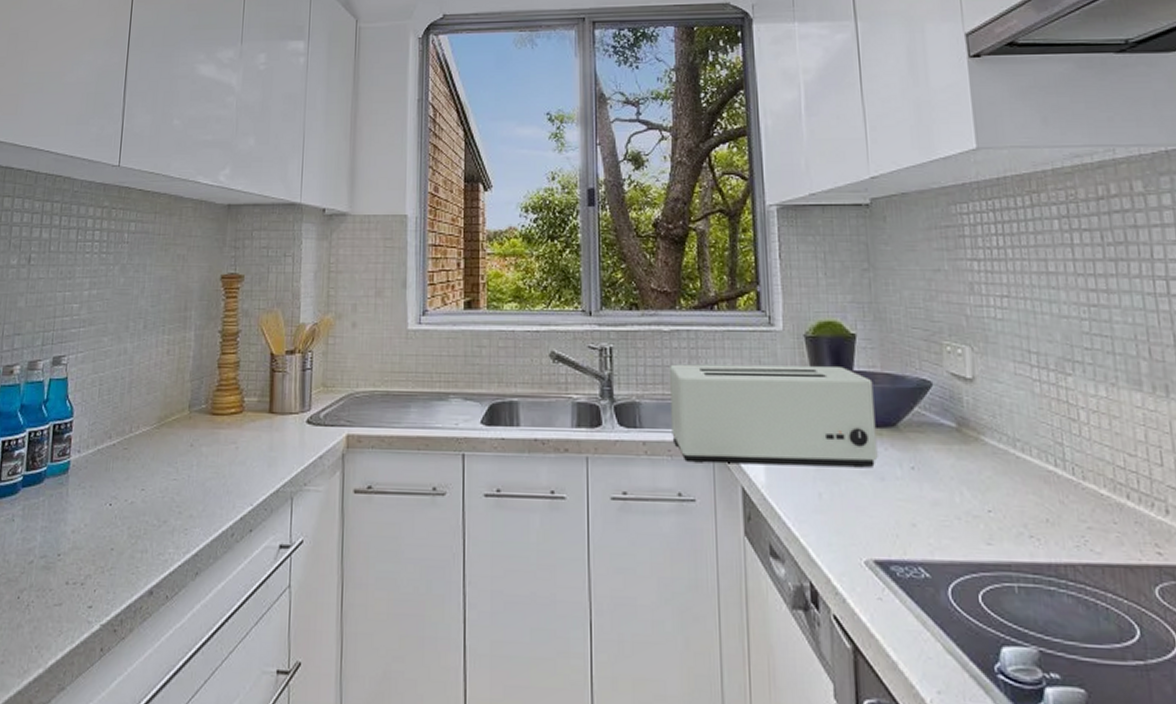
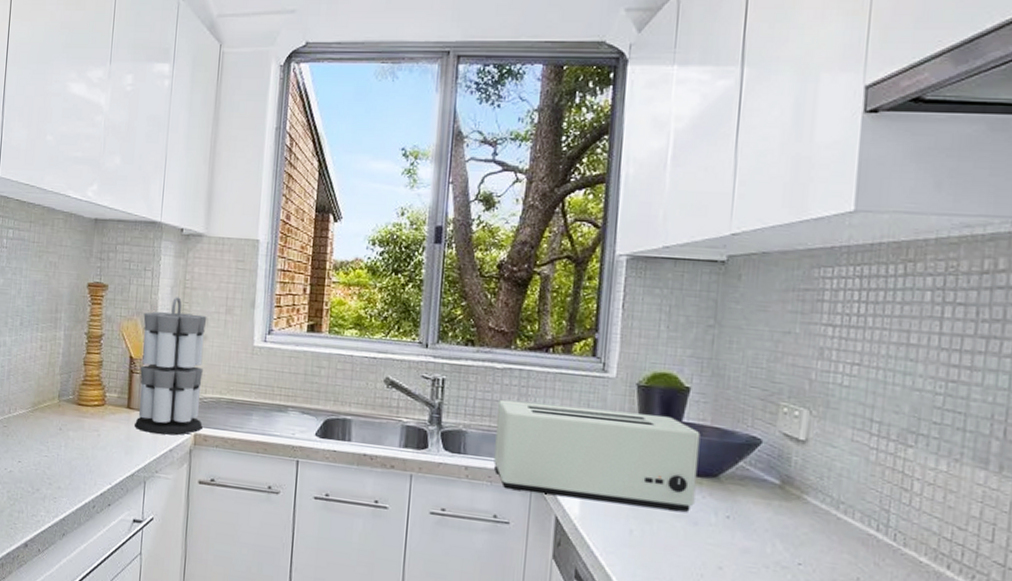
spice rack: none [278,283,355,439] -> present [134,297,207,435]

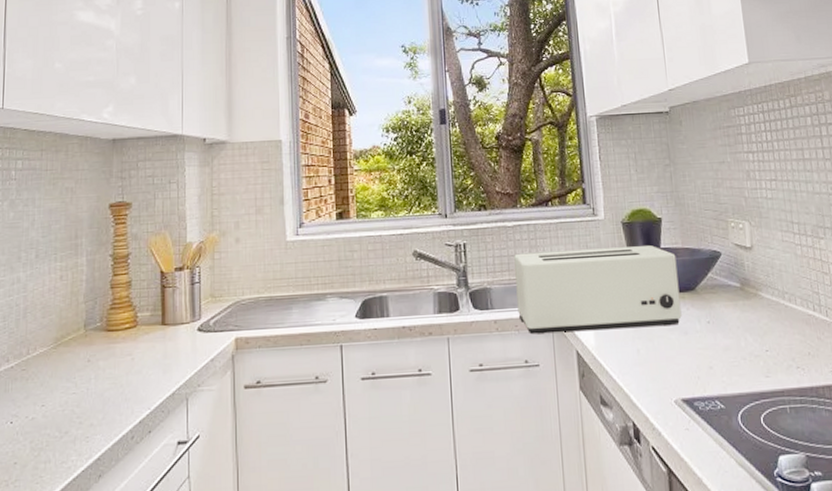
spice rack: present [134,297,207,435] -> none [171,205,243,346]

